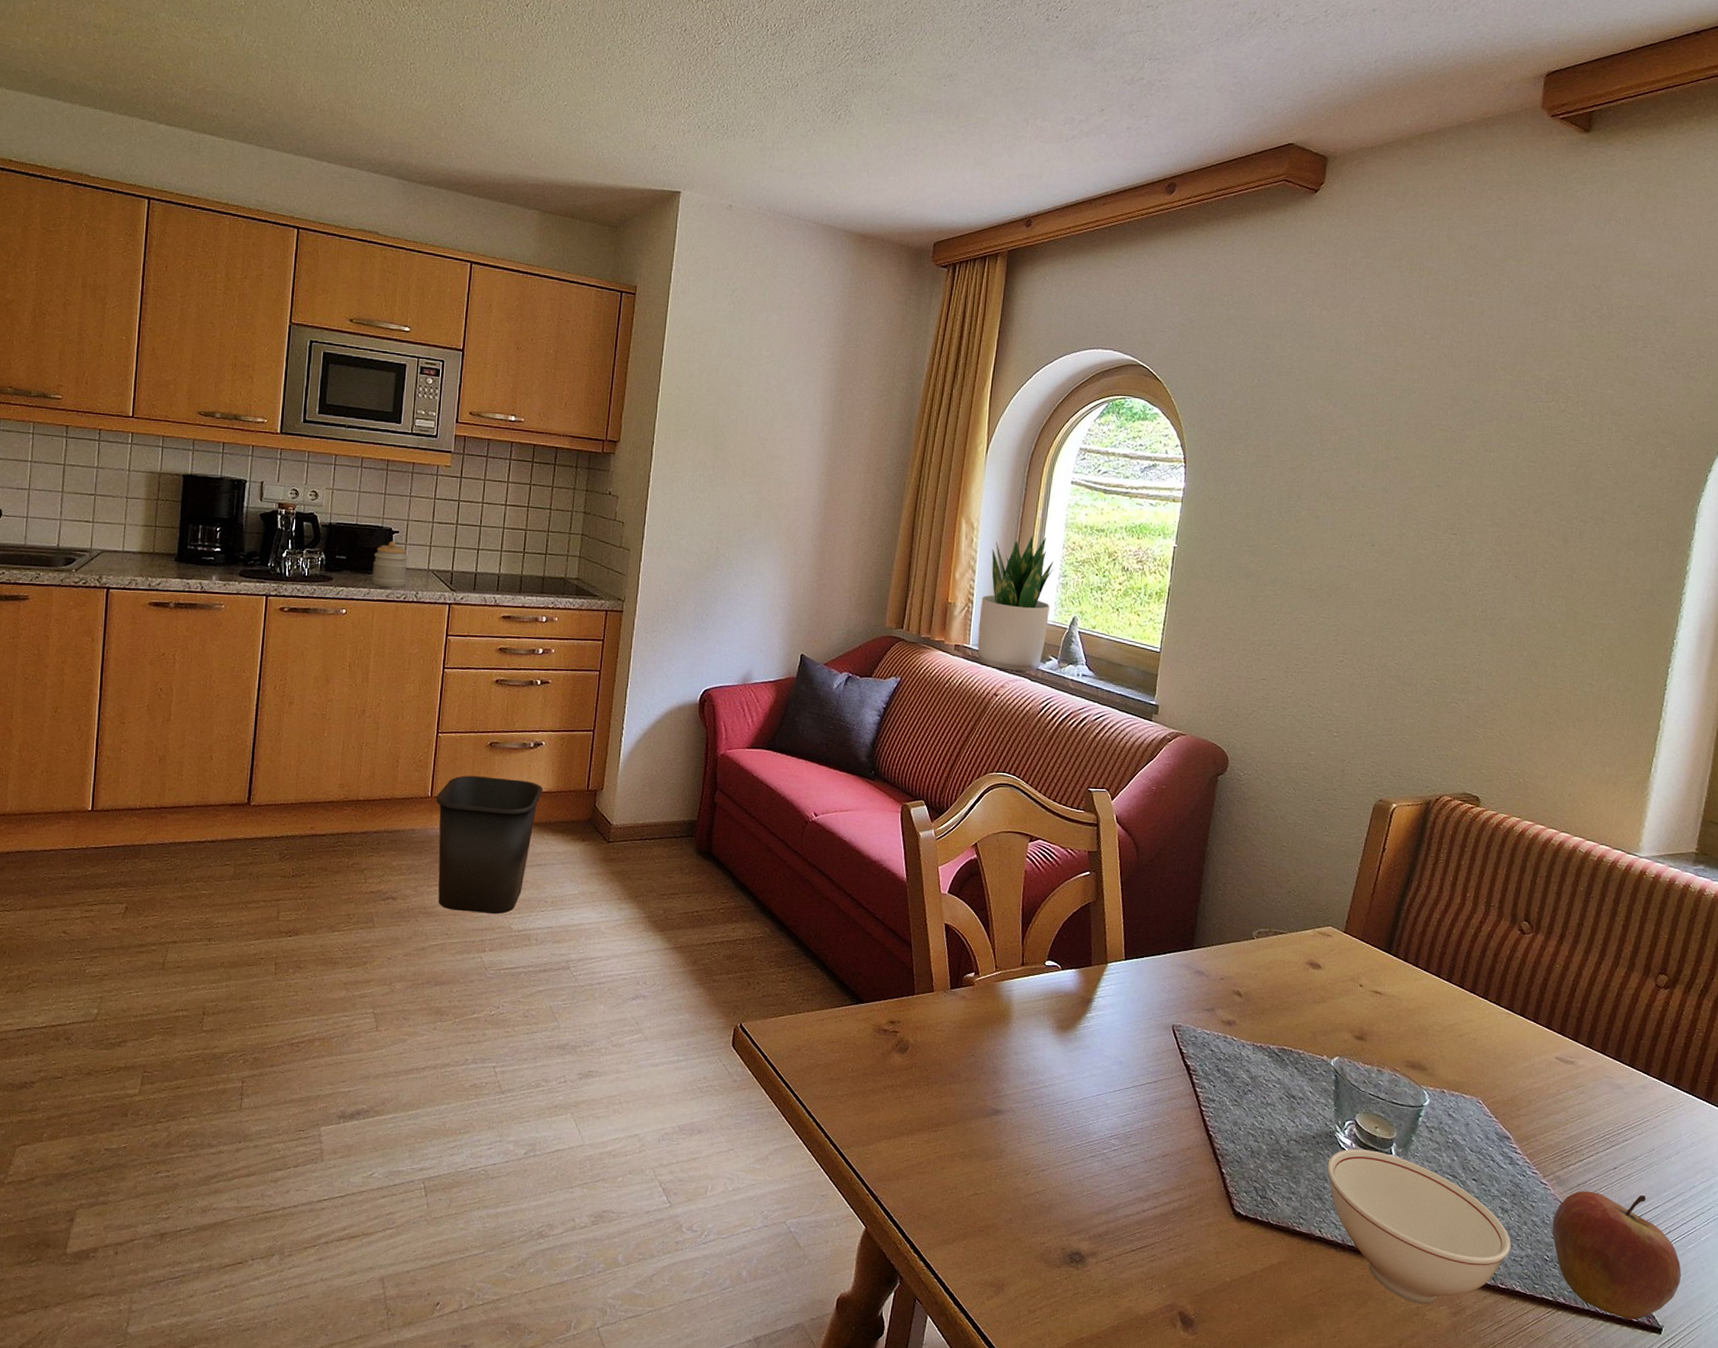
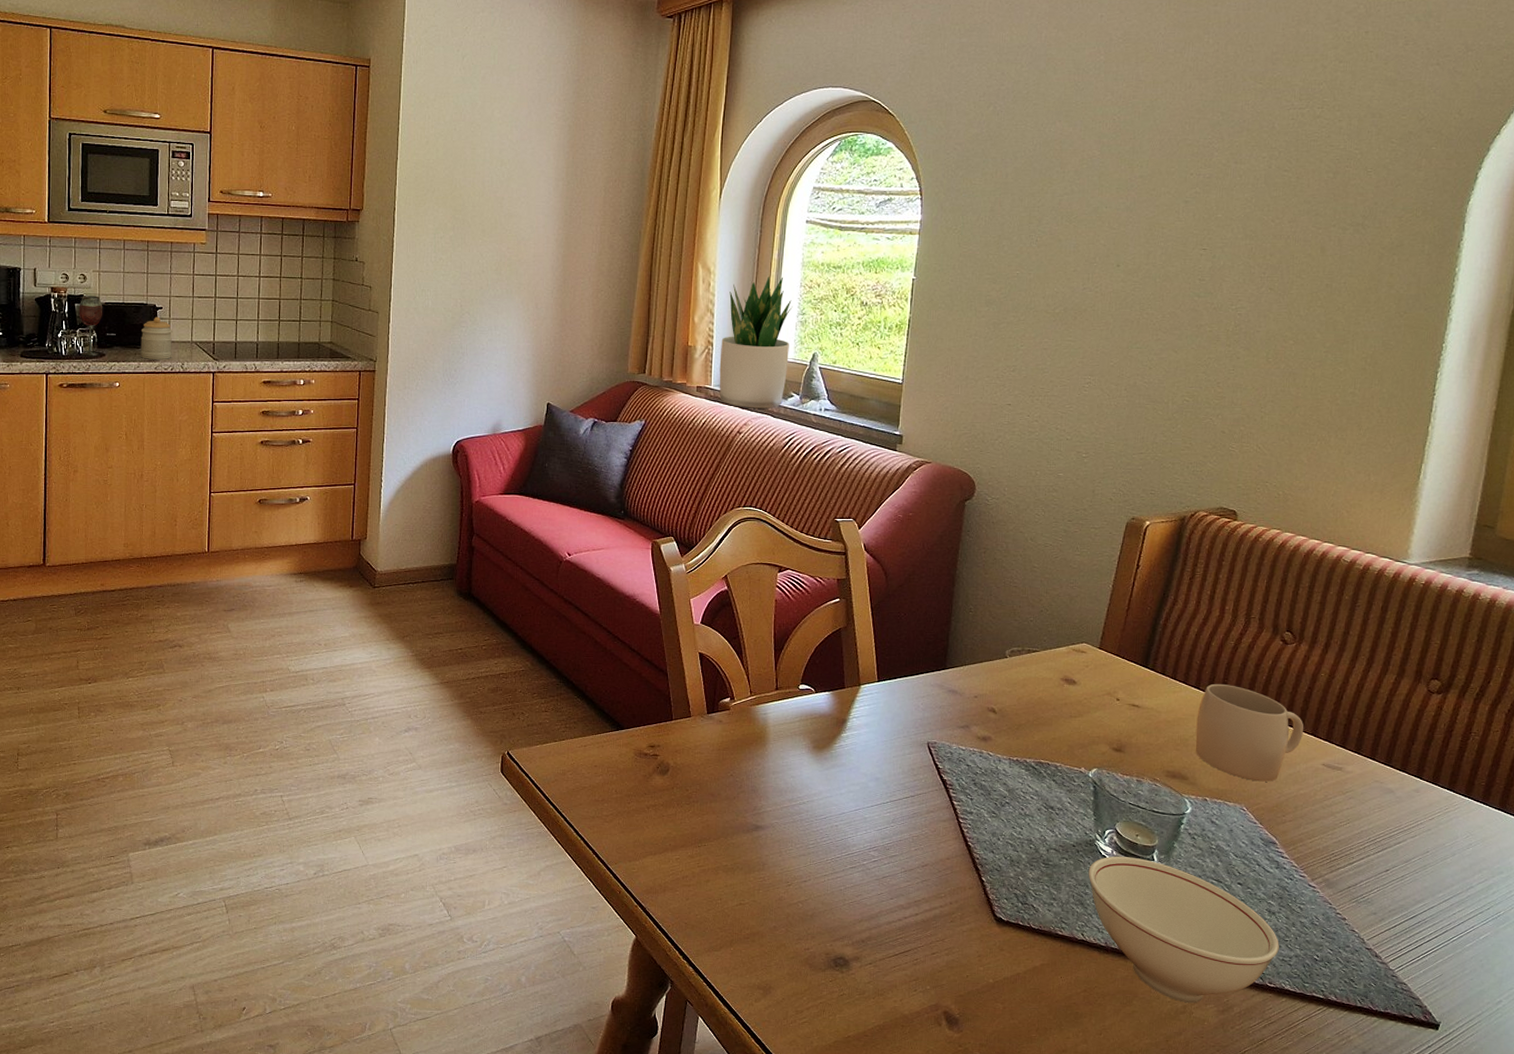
wineglass: none [305,514,334,580] -> present [79,296,103,357]
waste bin: present [436,775,542,914] -> none [213,531,310,657]
mug: none [1435,972,1539,1075] -> present [1195,683,1304,782]
fruit: present [1552,1190,1682,1319] -> none [1321,892,1460,1016]

